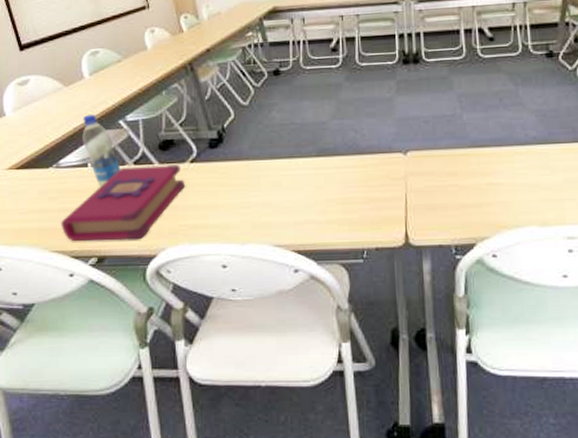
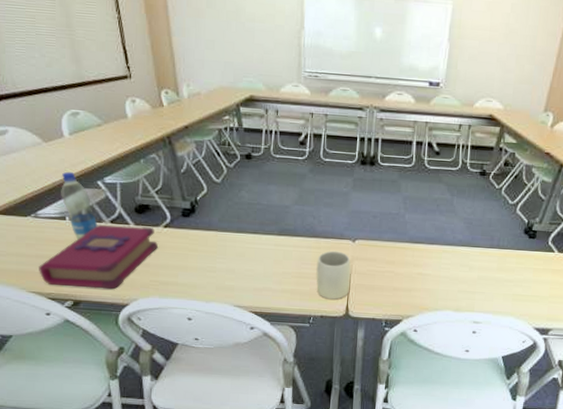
mug: none [364,167,407,227] -> present [316,250,352,300]

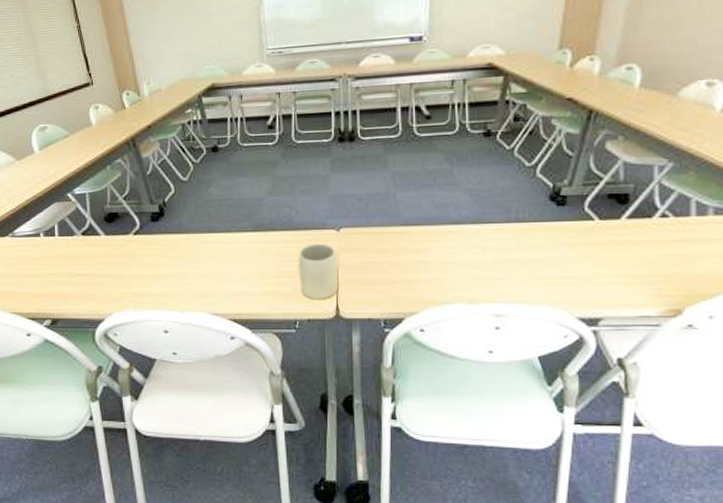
book: present [39,224,158,290] -> none [18,236,129,305]
bottle: present [61,171,98,240] -> none [34,186,70,256]

